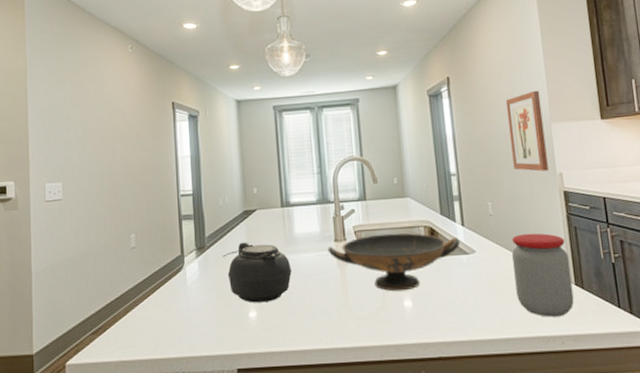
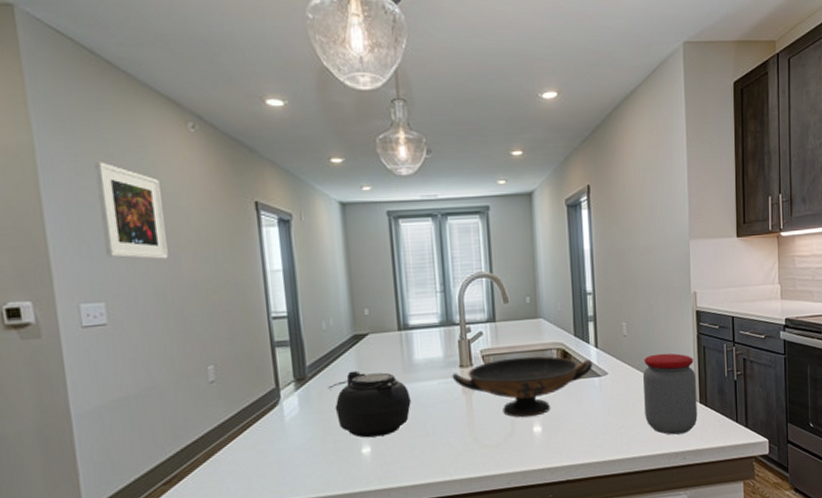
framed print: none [64,77,108,149] -> present [94,162,168,260]
wall art: present [505,90,549,172] -> none [646,204,684,291]

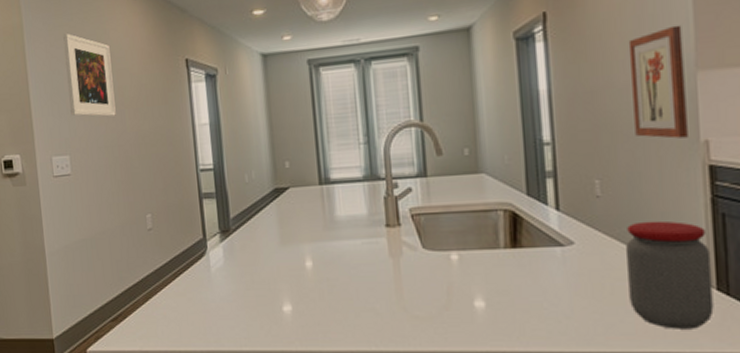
teapot: present [328,370,411,438] -> none [250,225,333,296]
decorative bowl: present [452,356,593,418] -> none [377,217,554,289]
wall art: none [646,204,684,291] -> present [628,25,688,139]

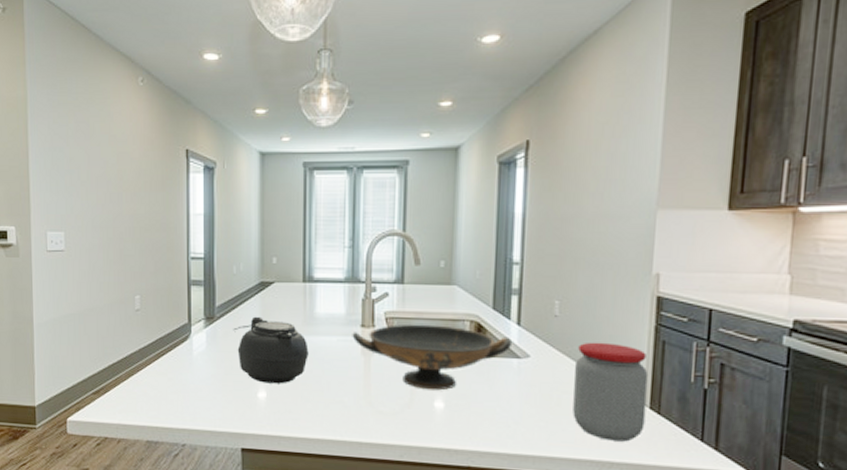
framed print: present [63,33,116,117] -> none [67,112,113,198]
teapot: none [250,225,333,296] -> present [233,316,309,384]
decorative bowl: none [377,217,554,289] -> present [352,324,513,391]
wall art: present [628,25,688,139] -> none [596,165,649,270]

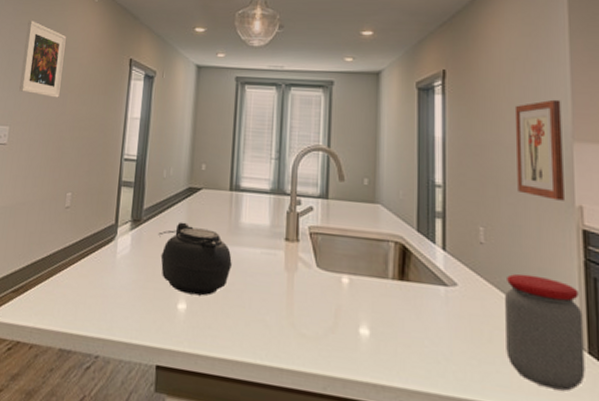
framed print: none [67,112,113,198] -> present [19,20,66,98]
decorative bowl: present [352,324,513,391] -> none [276,240,439,316]
wall art: none [596,165,649,270] -> present [514,99,564,201]

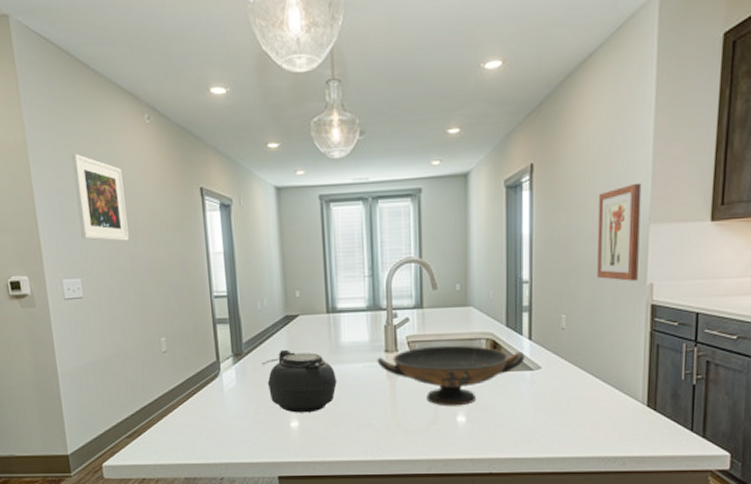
decorative bowl: none [276,240,439,316] -> present [377,345,526,406]
jar: present [505,273,585,391] -> none [581,350,646,438]

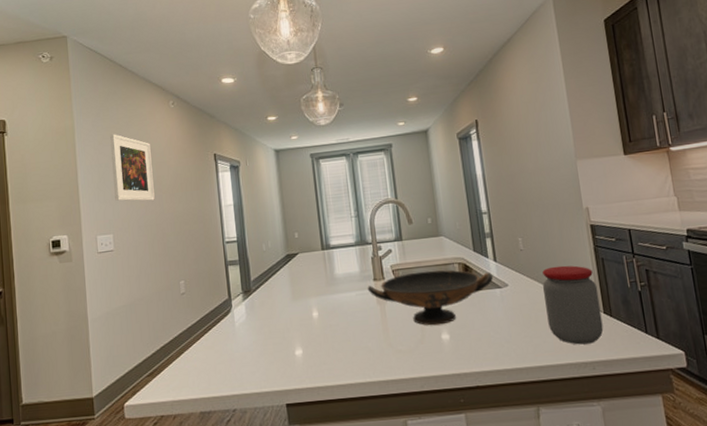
teapot: present [262,349,337,413] -> none [268,284,334,342]
jar: none [581,350,646,438] -> present [542,265,604,345]
wall art: present [597,183,642,281] -> none [532,129,575,207]

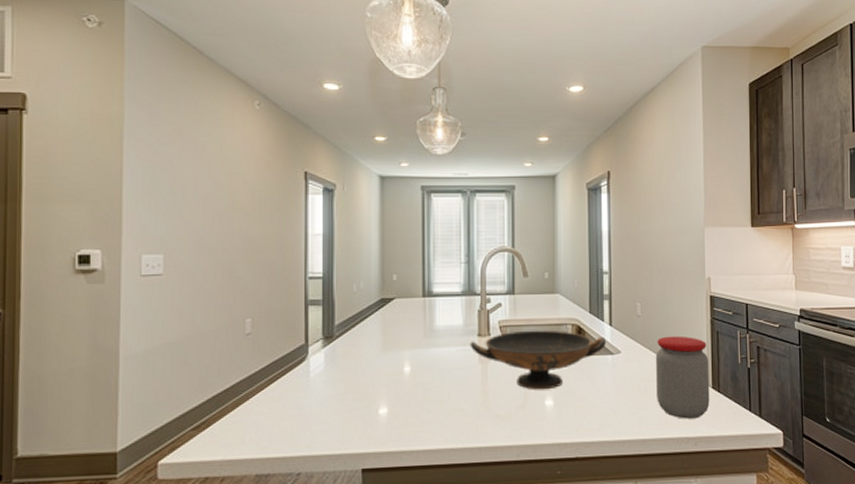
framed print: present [110,134,155,201] -> none [171,131,224,218]

